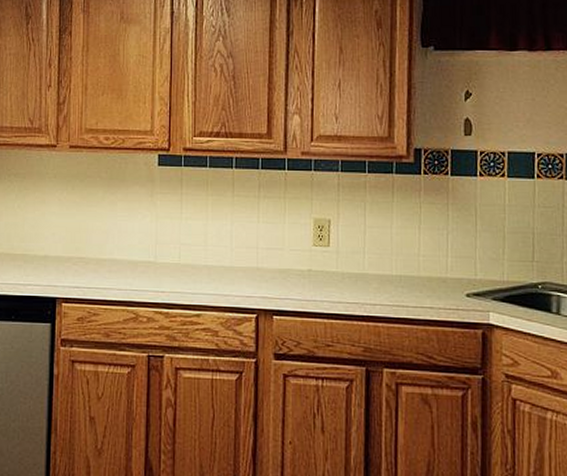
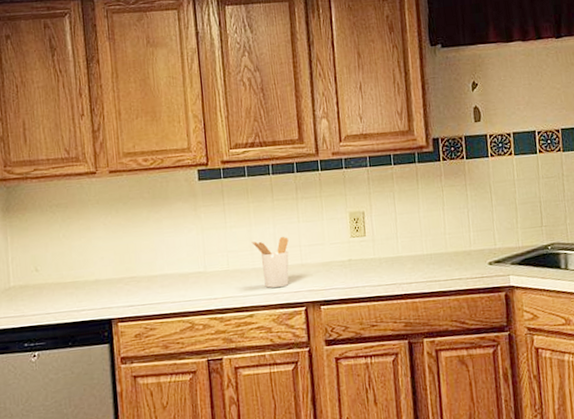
utensil holder: none [206,235,246,290] -> present [251,236,289,288]

